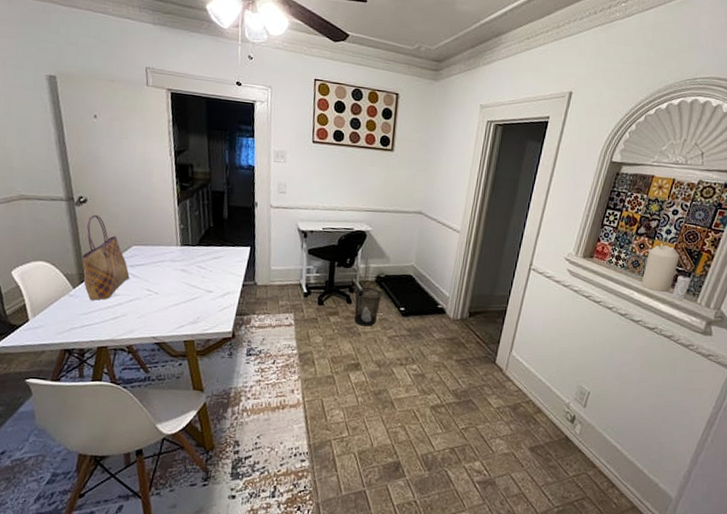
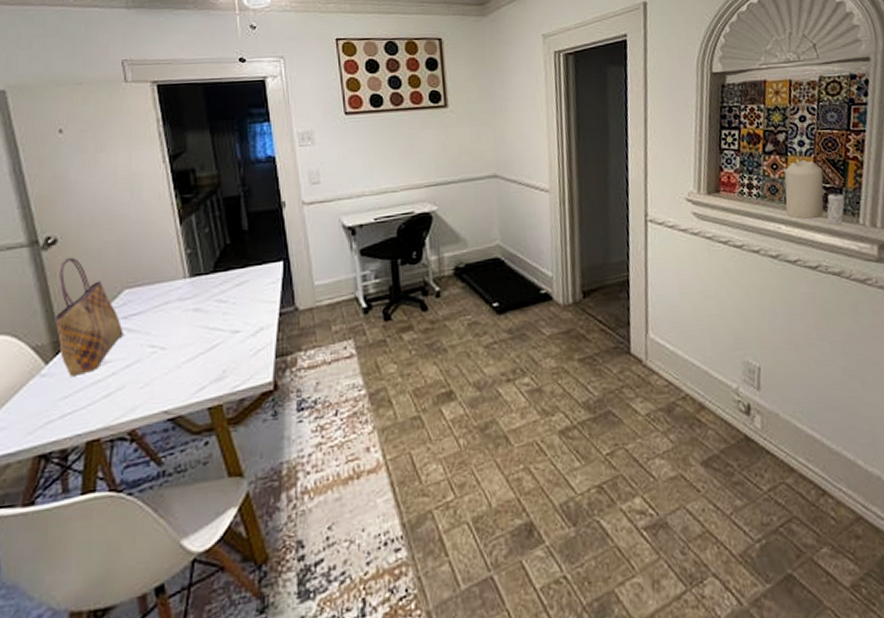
waste bin: present [354,287,382,327] -> none [430,284,466,338]

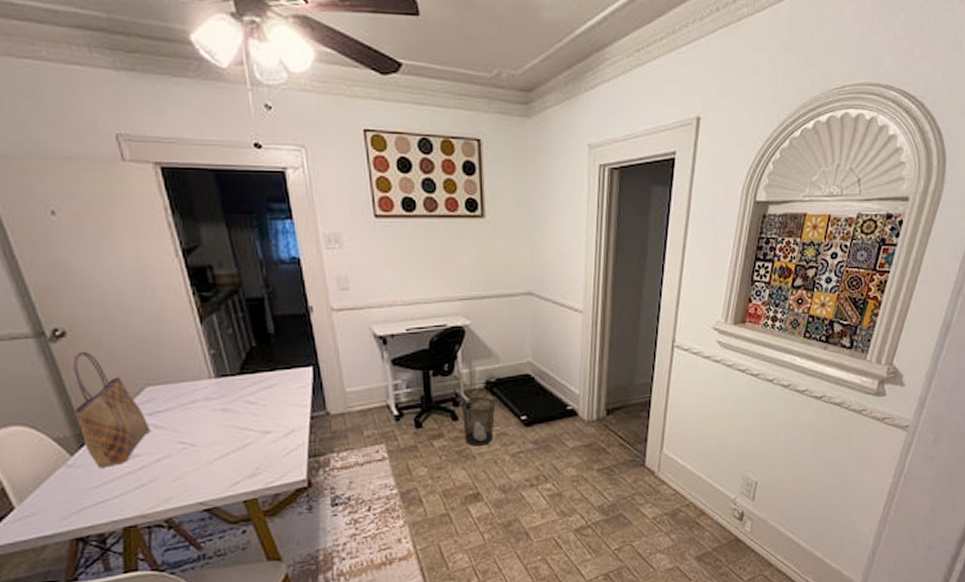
waste bin: none [430,284,466,338] -> present [461,397,496,446]
candle: present [784,160,824,219] -> none [803,297,843,353]
candle: present [825,191,845,225] -> none [837,328,858,360]

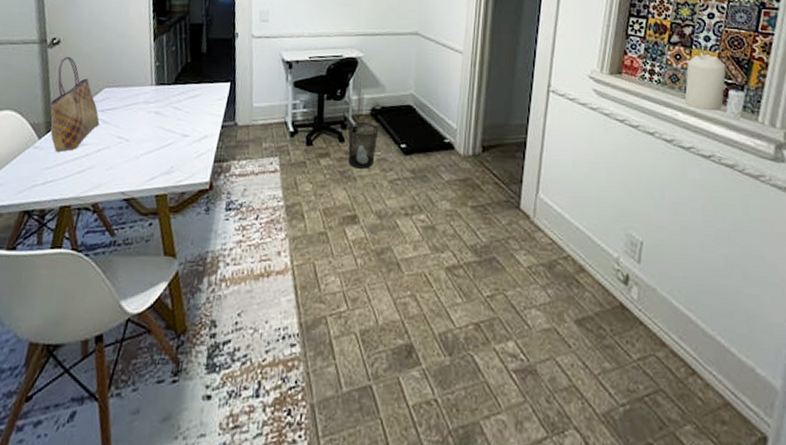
candle: none [803,297,843,353] -> present [684,54,727,110]
candle: none [837,328,858,360] -> present [724,87,746,120]

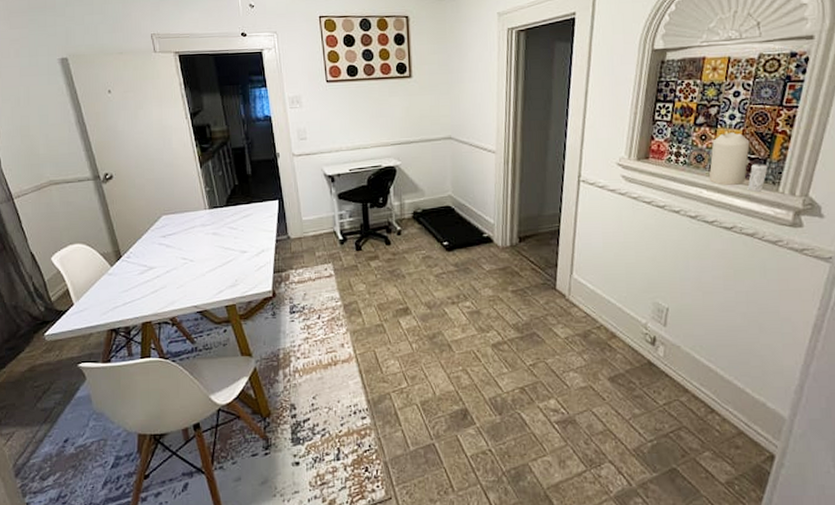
tote bag: present [49,56,100,152] -> none [115,189,163,276]
waste bin: present [348,122,379,169] -> none [393,226,422,267]

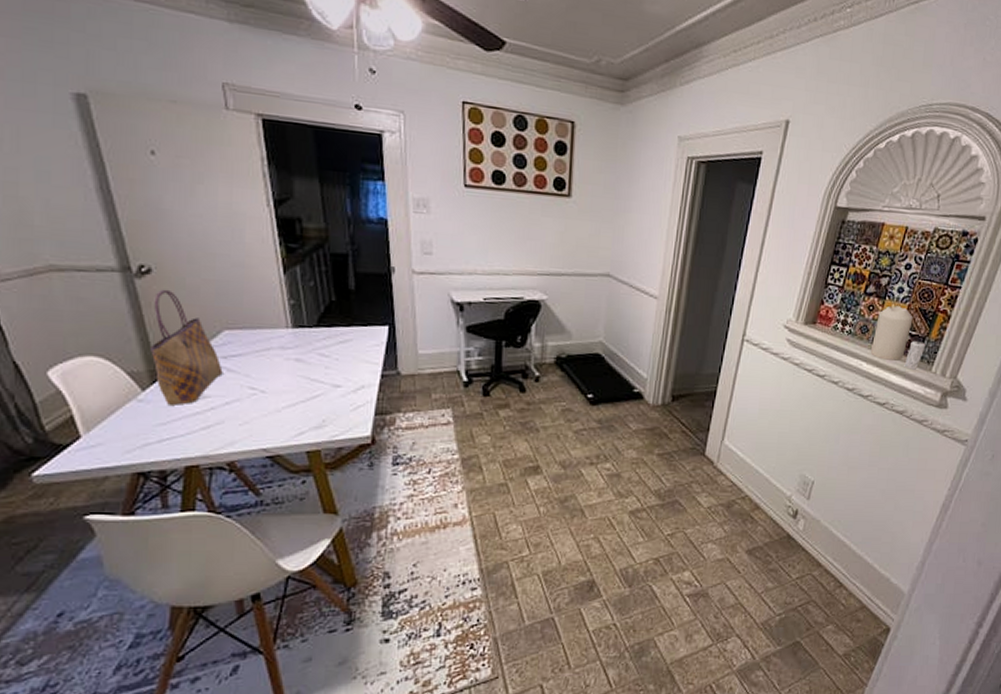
tote bag: none [115,189,163,276] -> present [150,289,223,405]

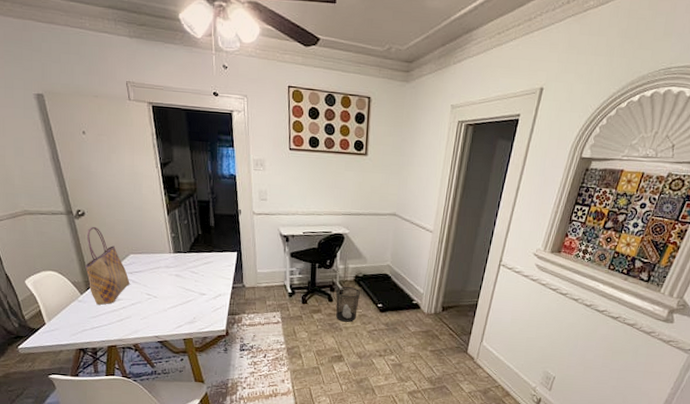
waste bin: none [529,372,564,420] -> present [335,287,361,322]
candle: present [870,305,913,361] -> none [606,238,646,283]
candle: present [903,339,926,370] -> none [635,265,656,291]

